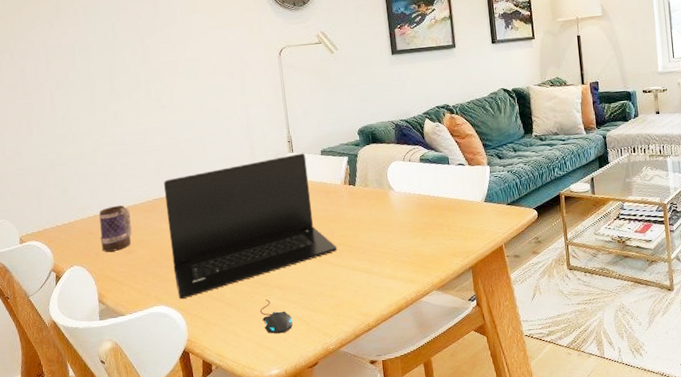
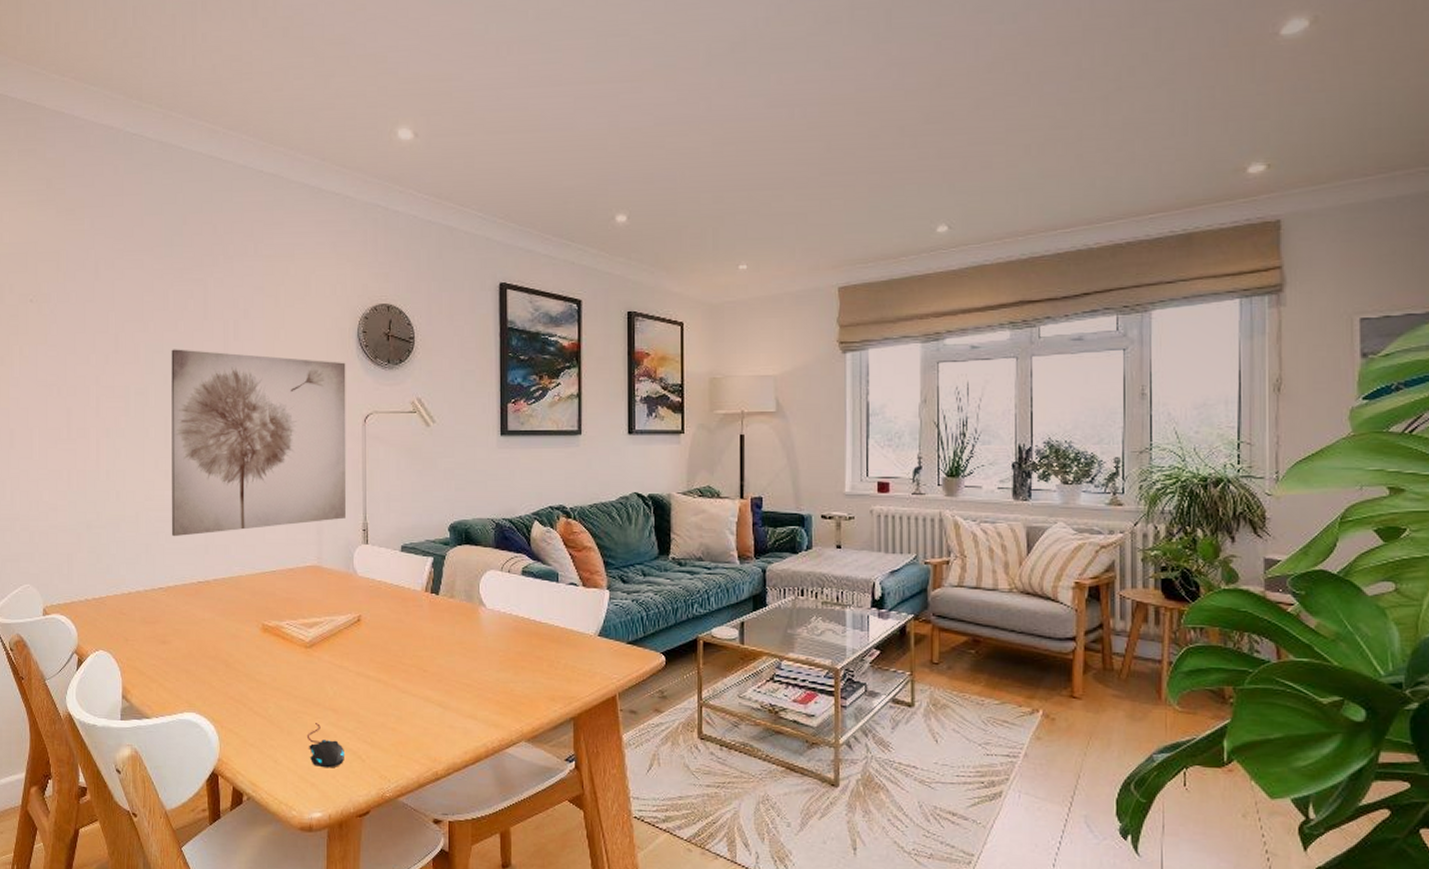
mug: present [99,205,132,252] -> none [132,583,170,639]
wall art: none [107,8,272,166] -> present [171,349,347,537]
laptop: present [163,153,338,300] -> none [211,546,409,708]

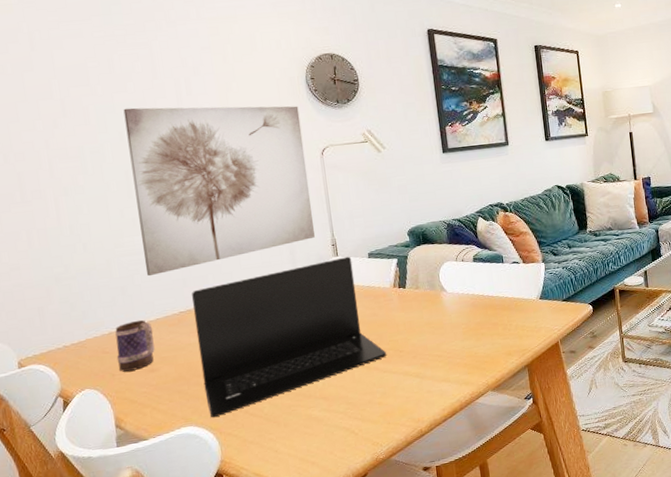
mug: none [132,583,170,639] -> present [115,319,155,372]
laptop: none [211,546,409,708] -> present [191,256,387,418]
mouse: present [308,723,344,768] -> none [303,412,339,448]

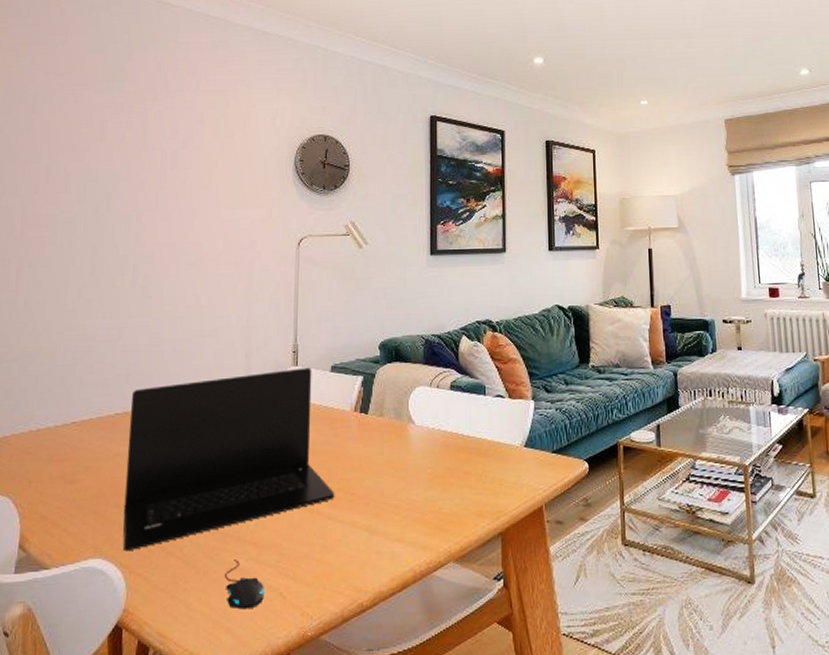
mug: present [115,319,155,372] -> none [38,418,84,479]
wall art: present [123,106,315,277] -> none [90,178,282,368]
mouse: none [303,412,339,448] -> present [225,559,264,610]

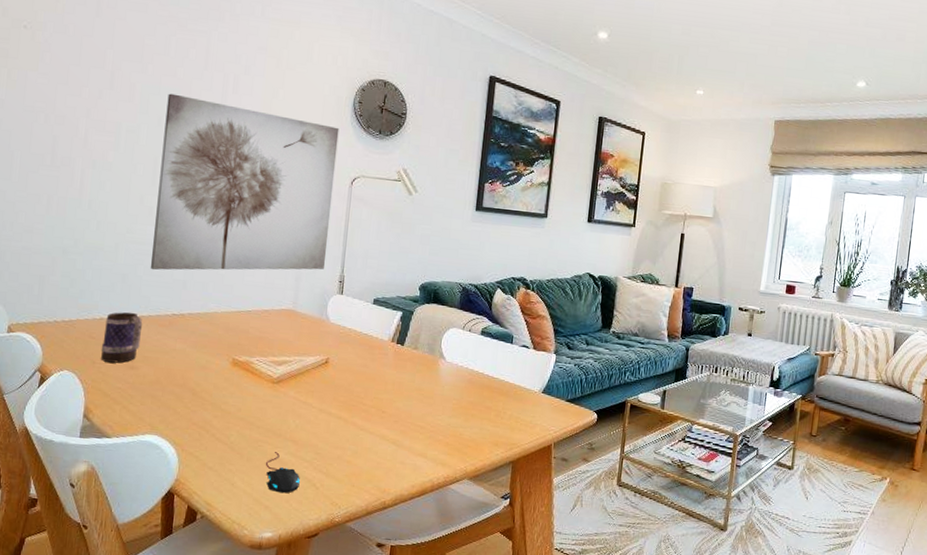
mug: none [38,418,84,479] -> present [101,312,143,363]
wall art: none [90,178,282,368] -> present [150,93,339,270]
laptop: present [122,367,335,552] -> none [176,295,369,433]

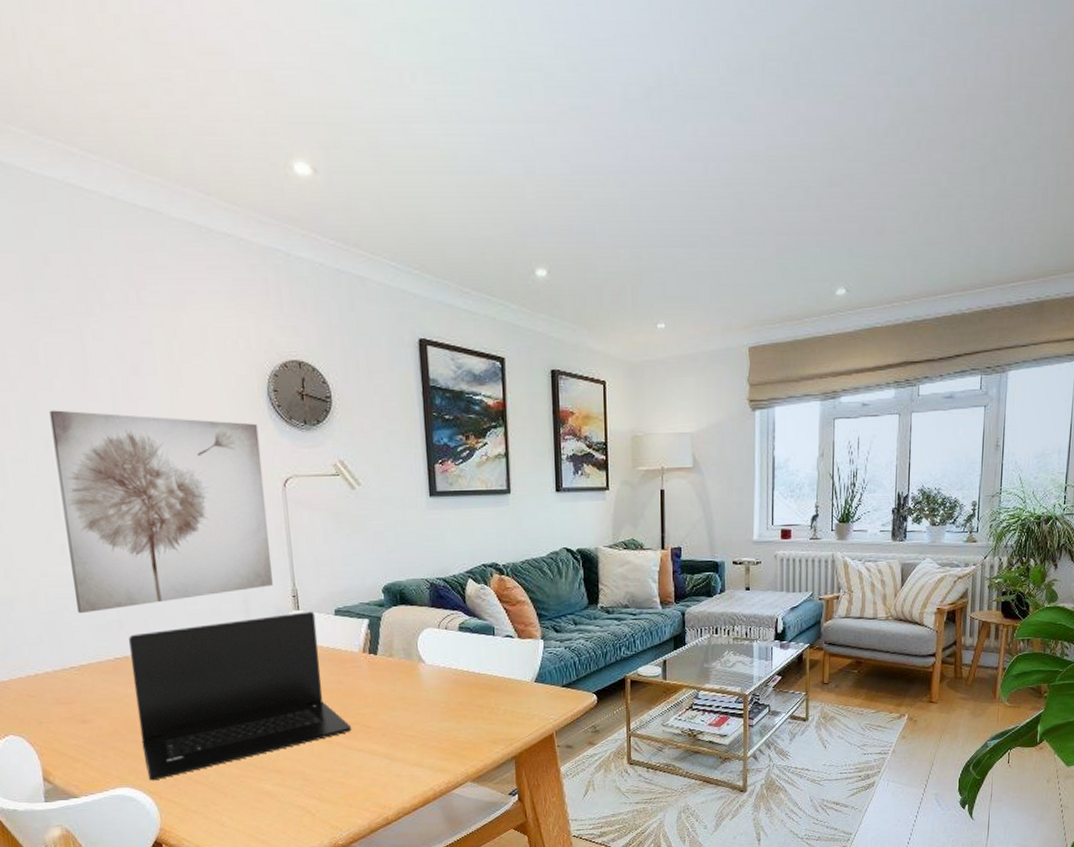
mug: present [101,312,143,363] -> none [42,663,87,720]
laptop: none [176,295,369,433] -> present [128,611,352,781]
mouse: present [266,452,300,493] -> none [253,785,294,826]

